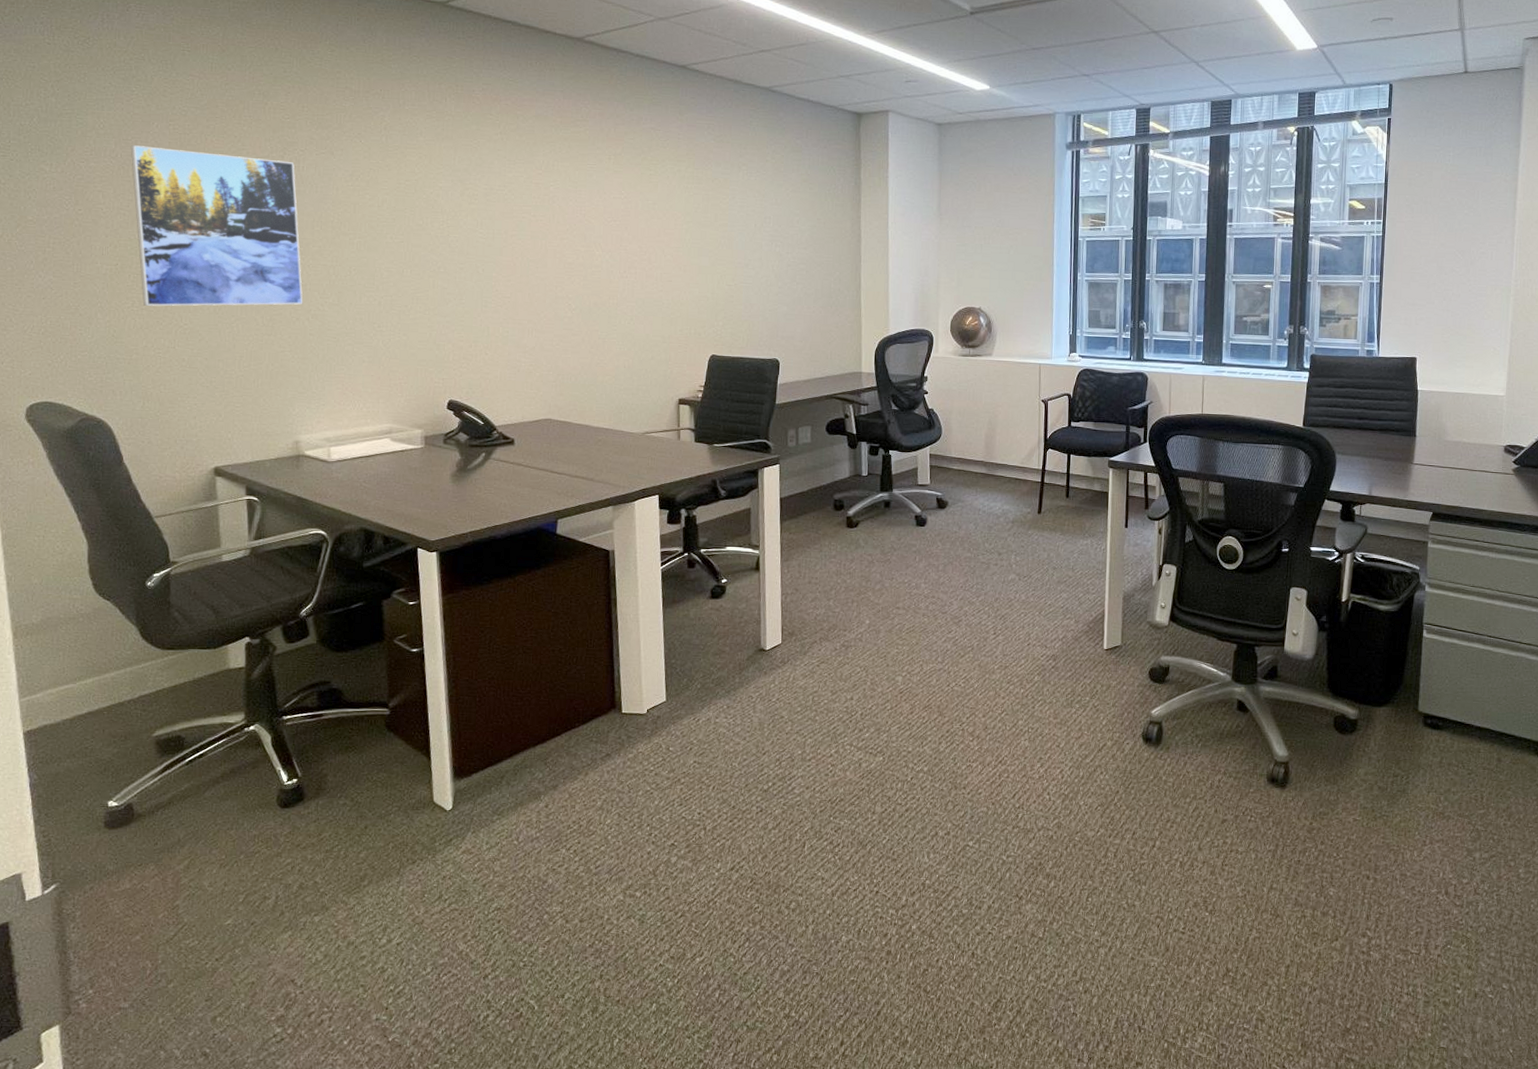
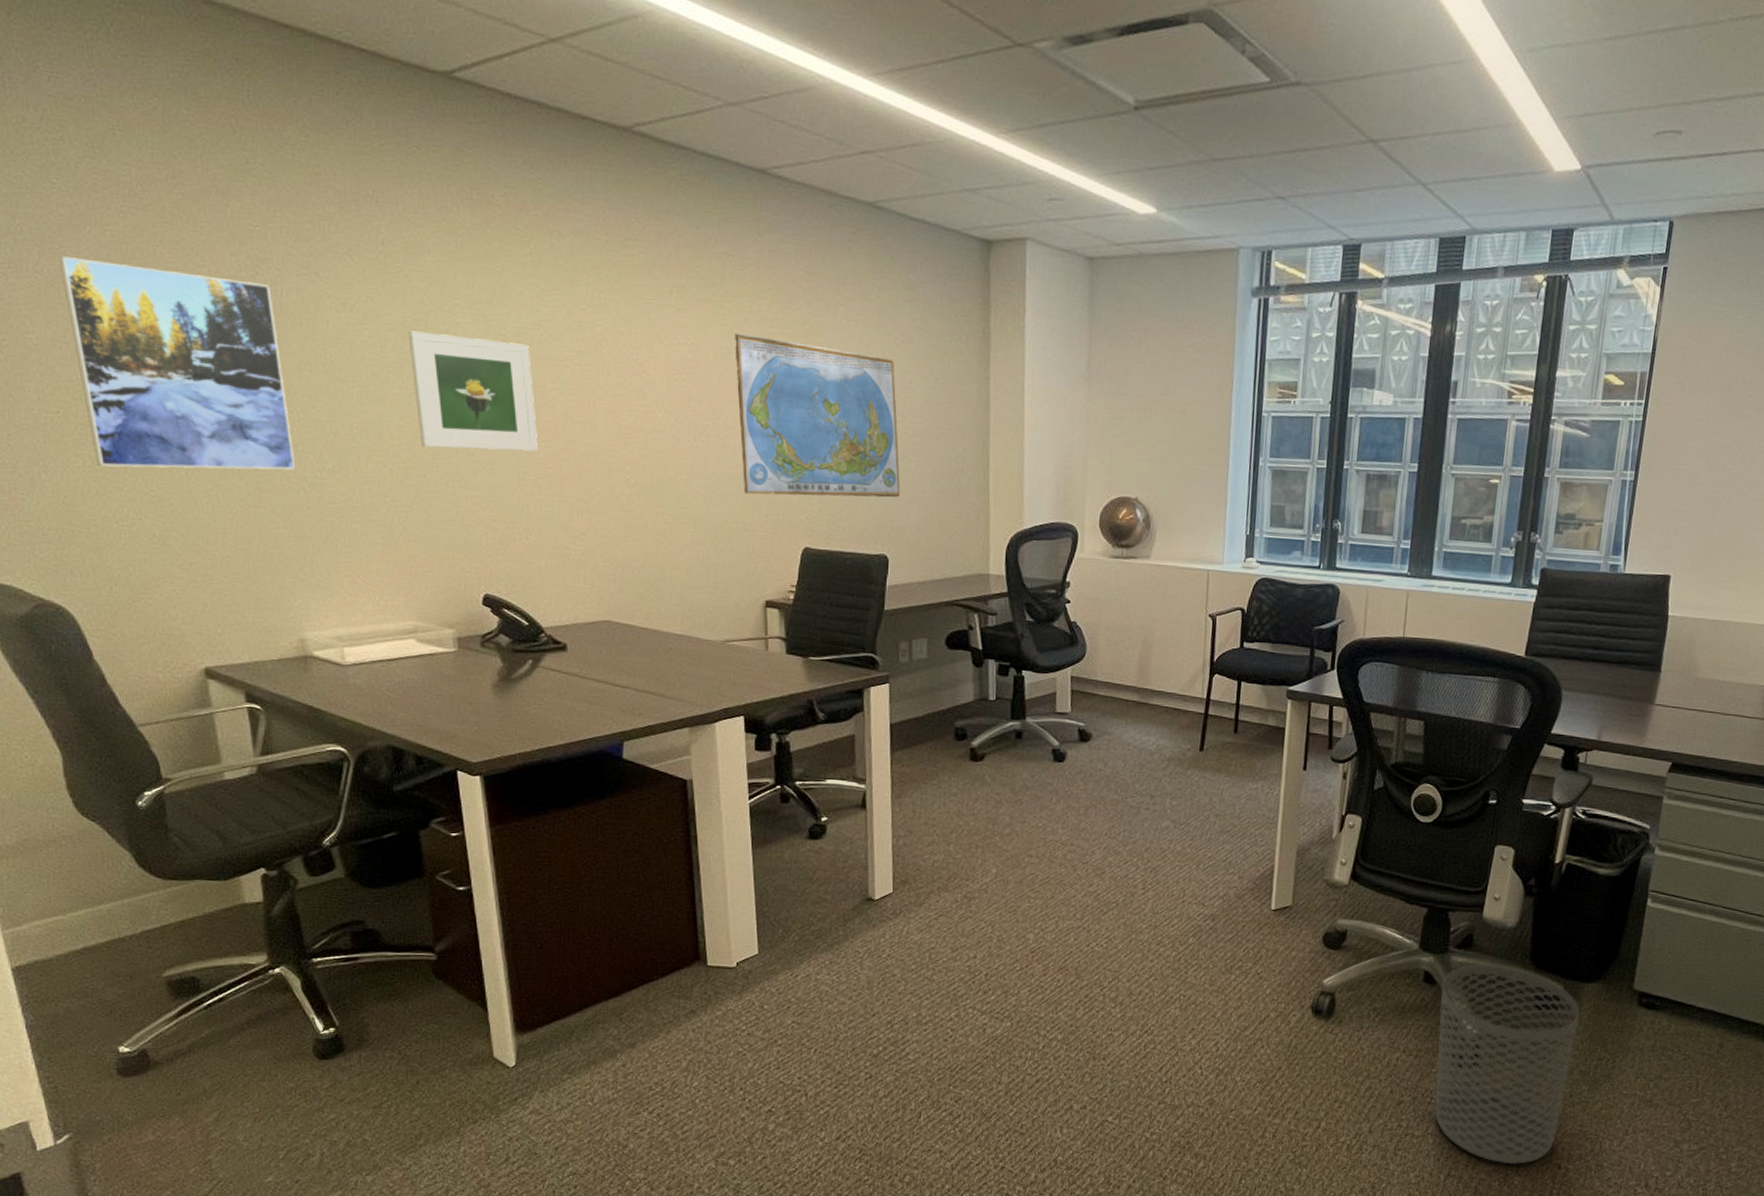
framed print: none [400,194,499,285] -> present [408,330,539,452]
world map: none [658,188,790,314] -> present [735,333,901,498]
waste bin: none [1253,693,1374,877] -> present [1434,964,1580,1165]

